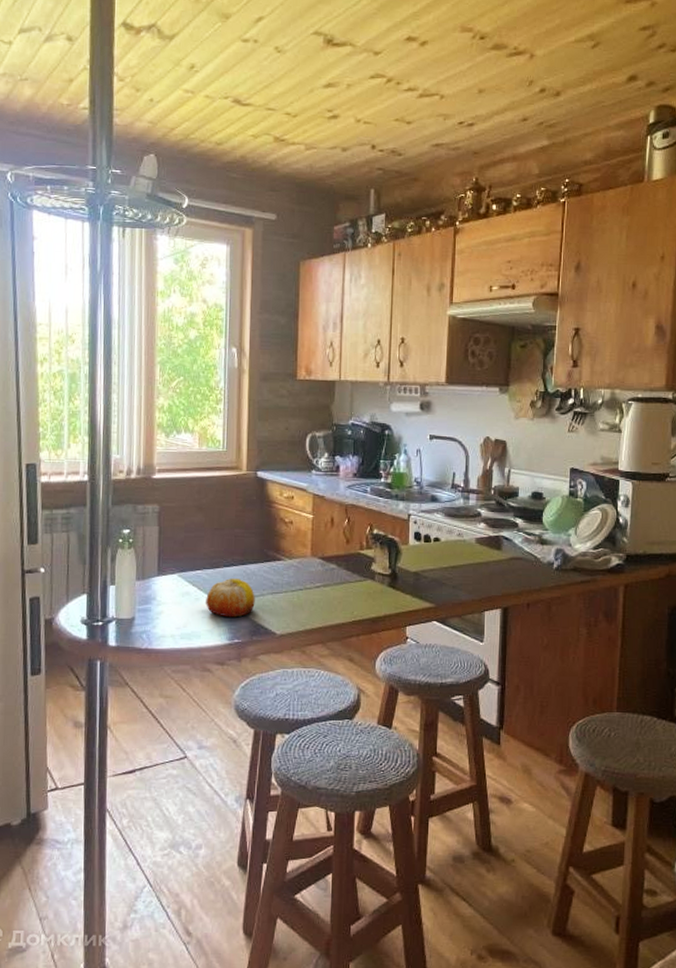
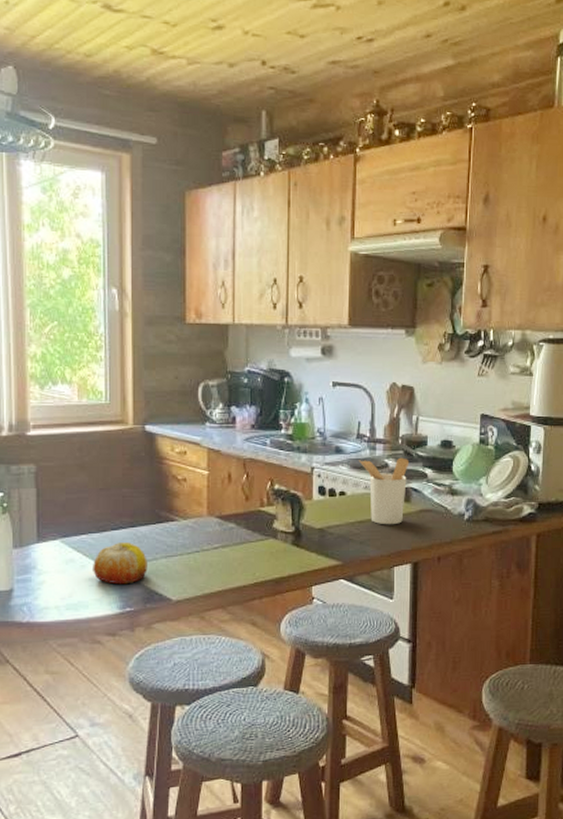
utensil holder: none [452,507,501,571] -> present [358,457,410,525]

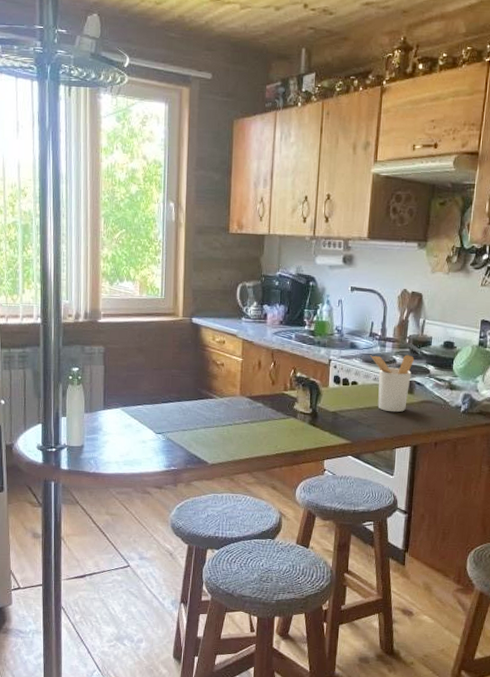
fruit: present [93,542,147,585] -> none [146,413,190,448]

